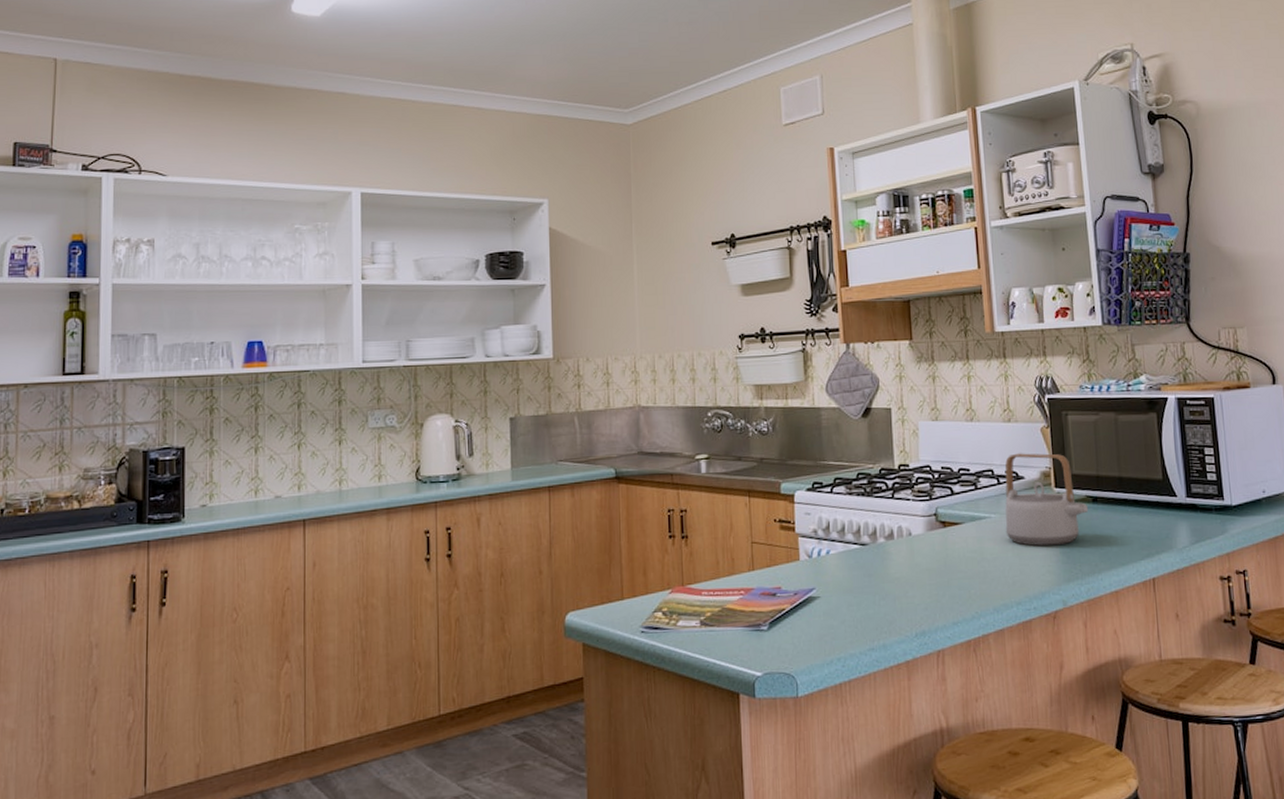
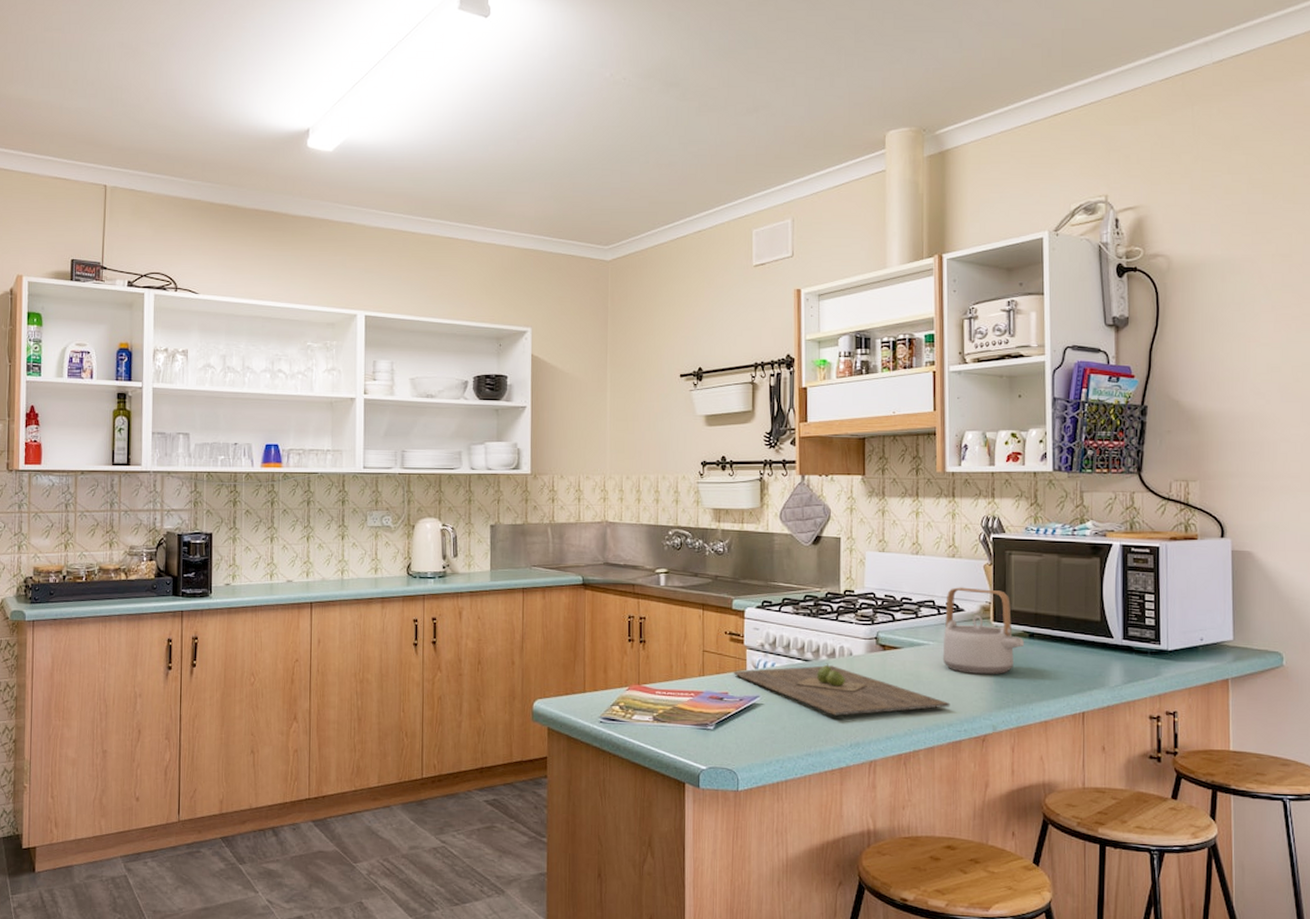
cutting board: none [785,546,1018,603] -> present [733,663,950,716]

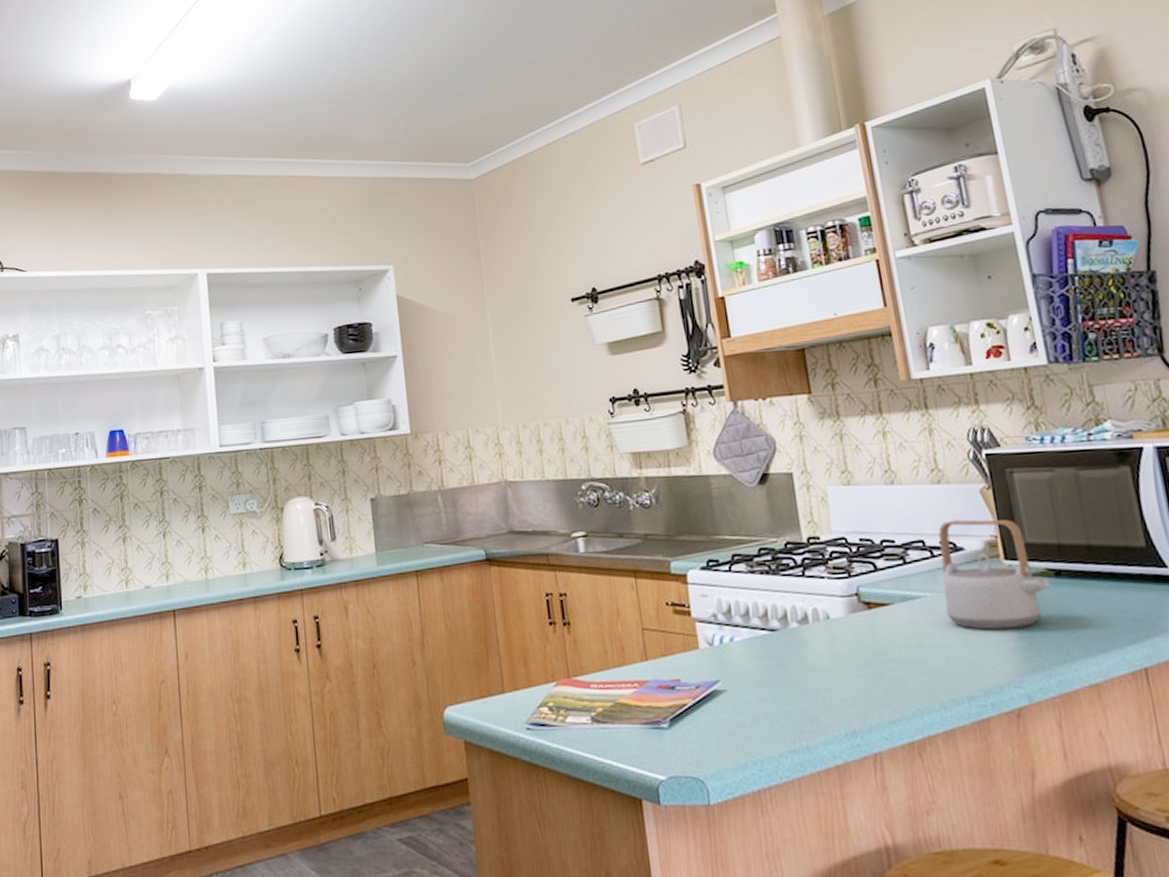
cutting board: present [733,663,950,716] -> none [682,631,967,698]

